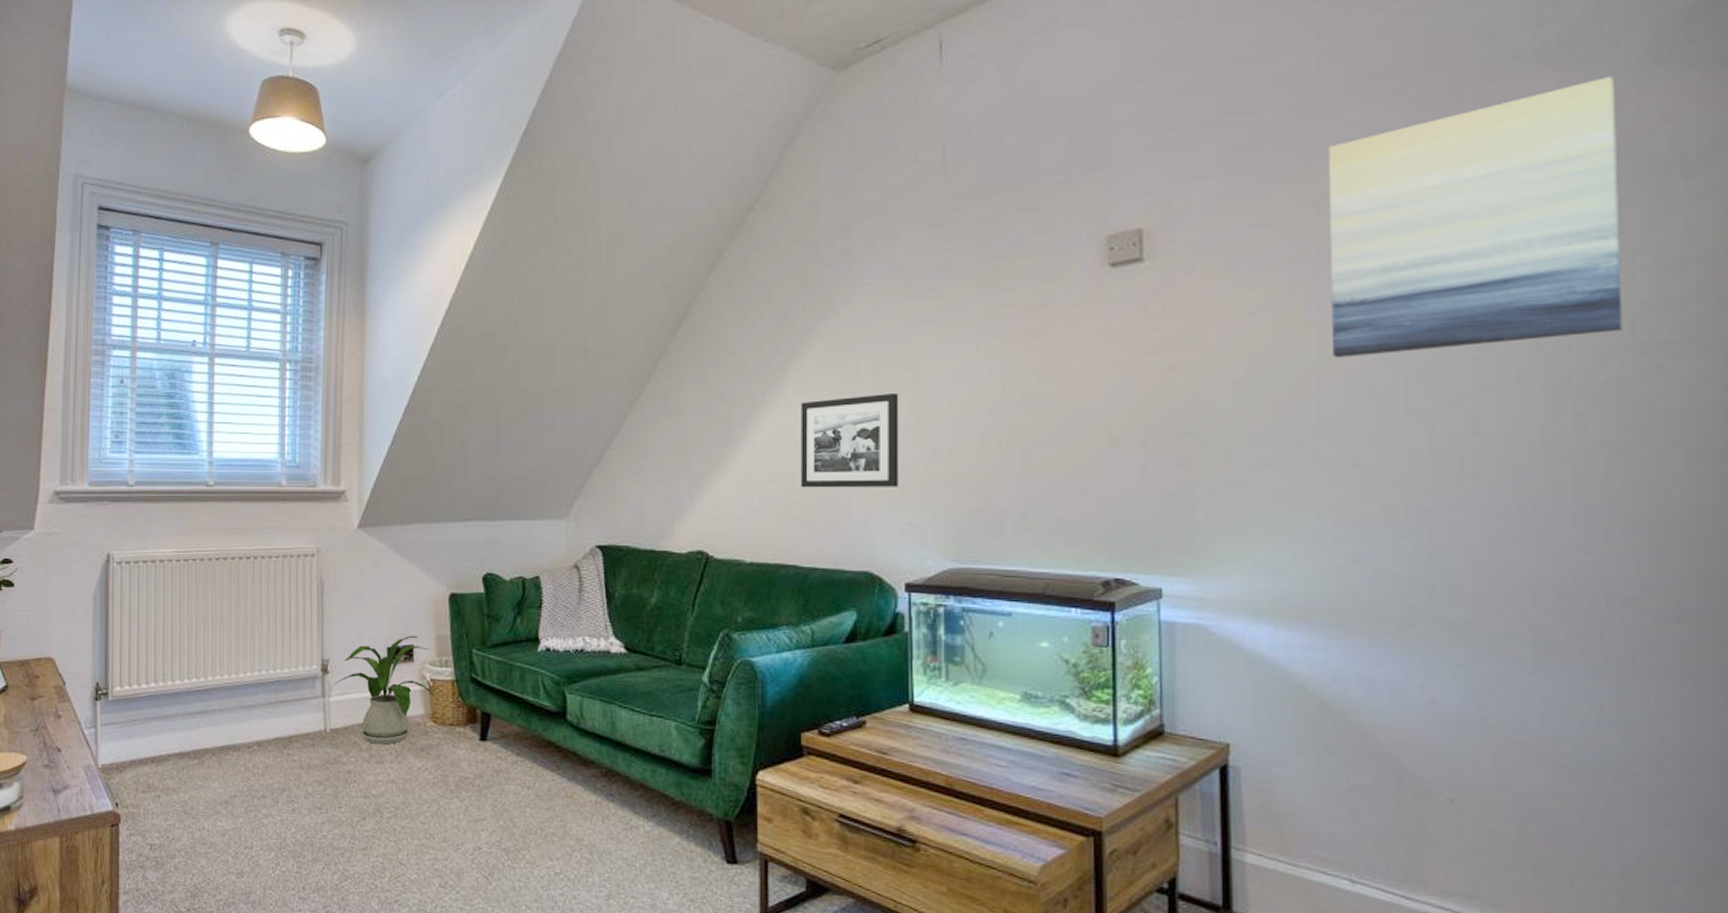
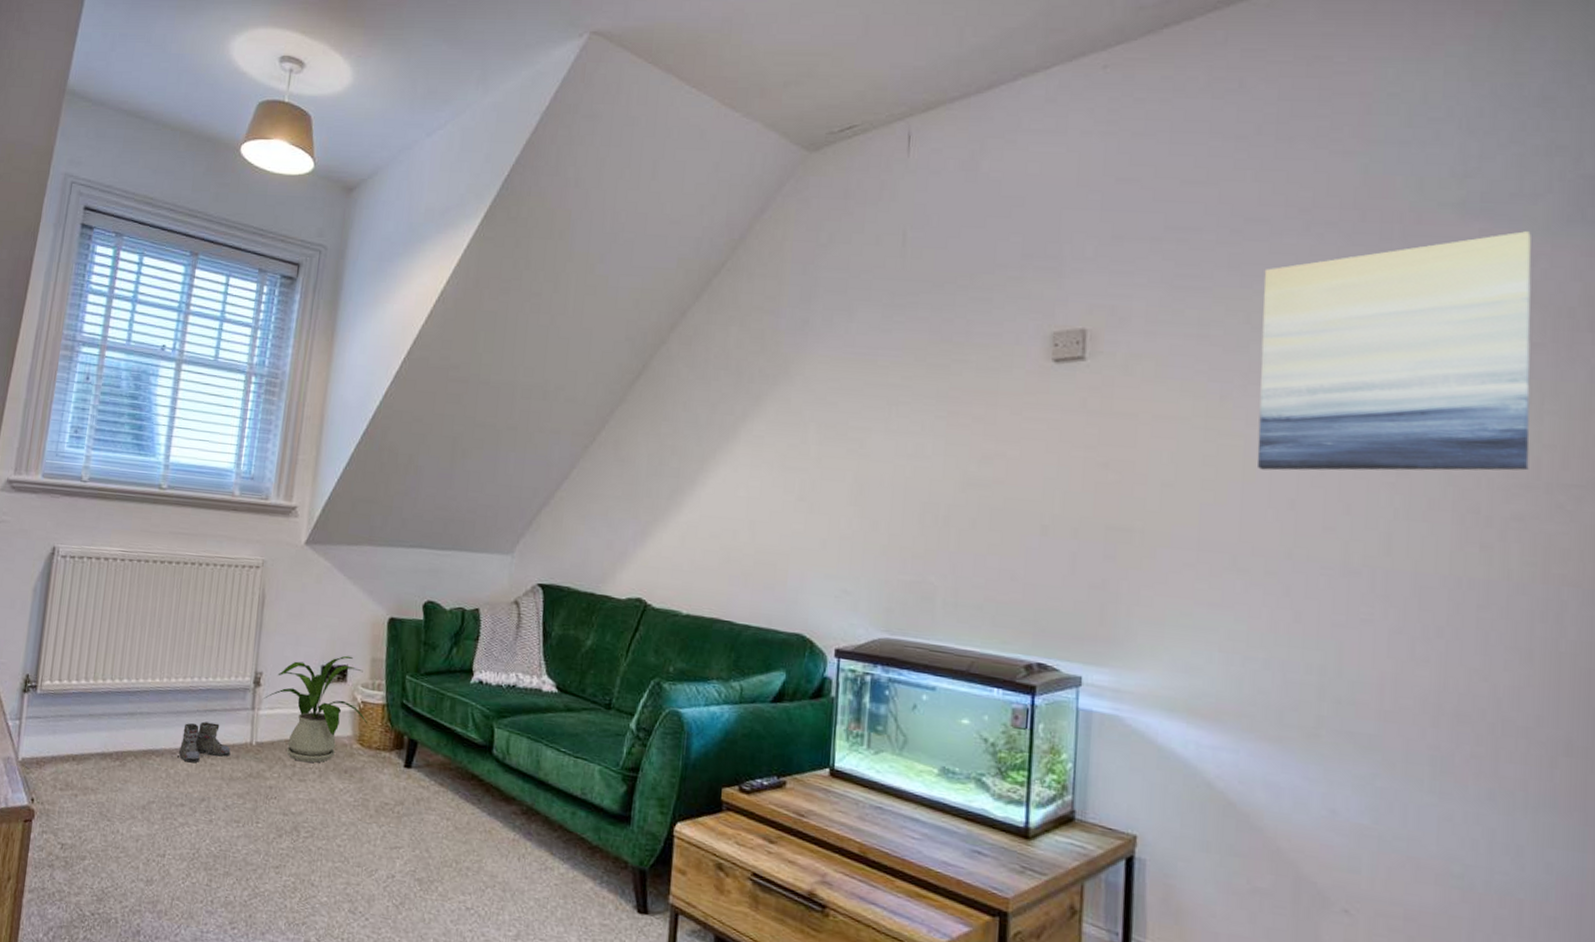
boots: none [247,713,306,755] -> present [170,721,231,763]
picture frame: present [800,392,899,488] -> none [742,462,844,554]

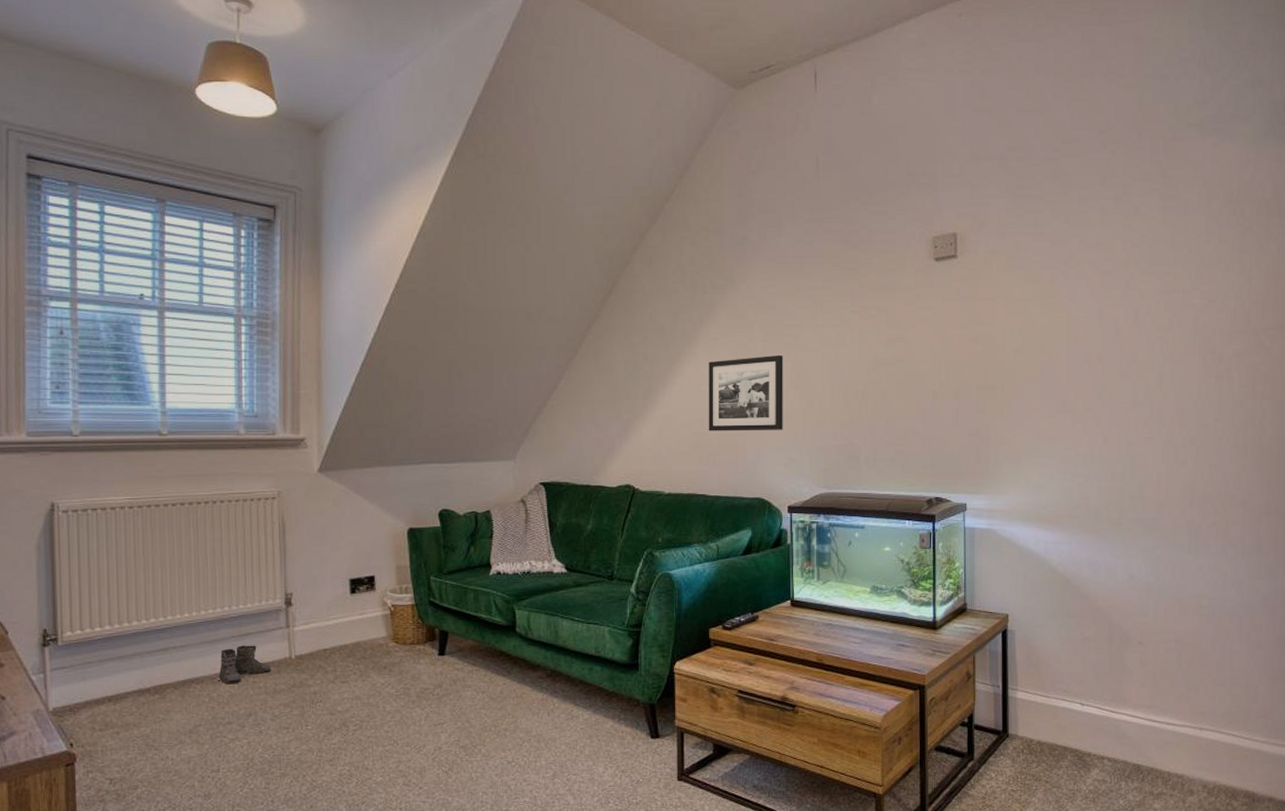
house plant: present [263,655,368,763] -> none [297,567,400,666]
picture frame: none [742,462,844,554] -> present [708,354,783,431]
wall art: present [1257,231,1532,471] -> none [1076,144,1244,334]

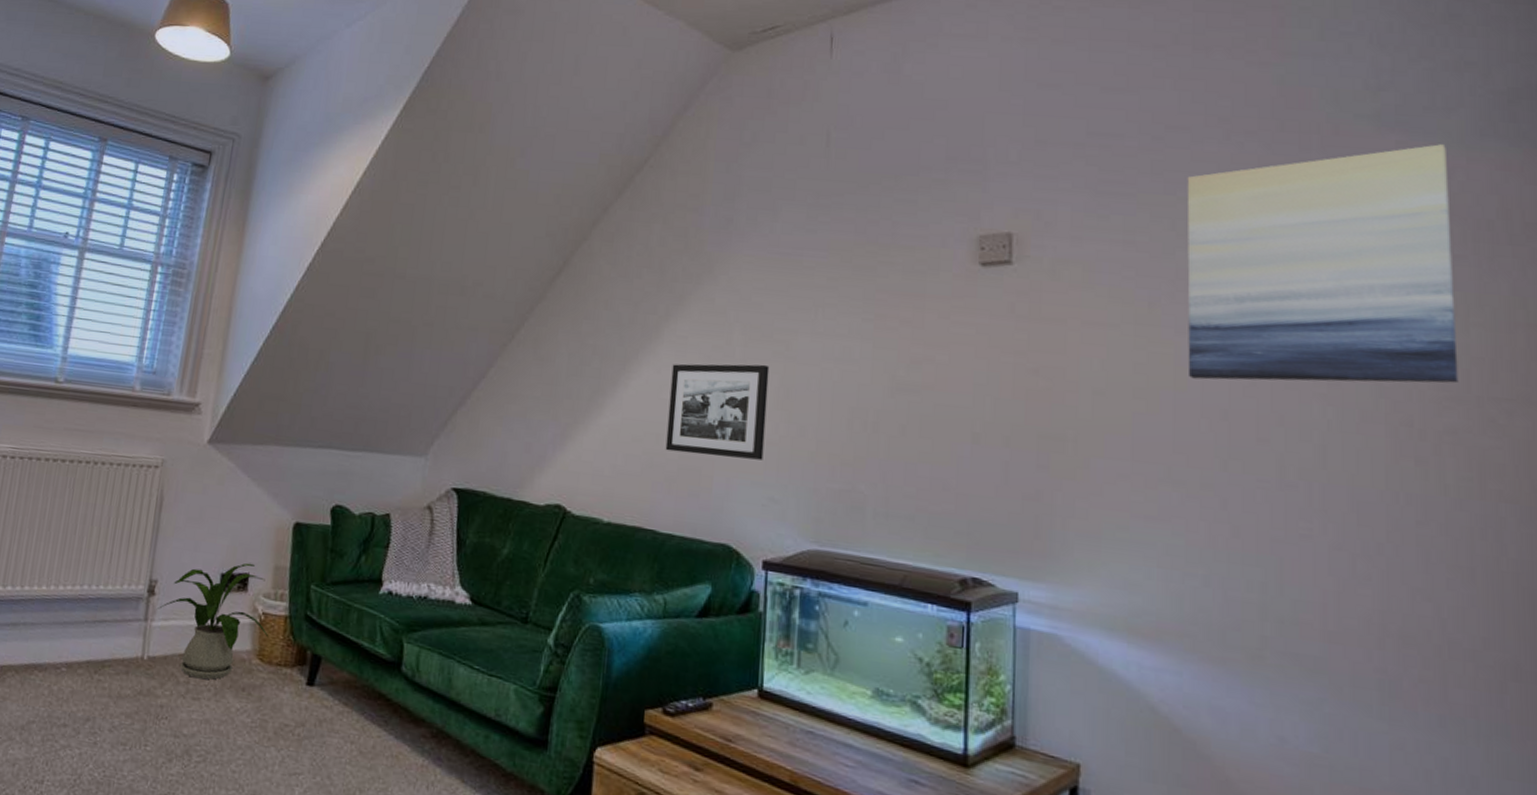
boots: present [211,645,271,684] -> none [54,633,120,679]
house plant: none [297,567,400,666] -> present [157,562,269,680]
wall art: none [1076,144,1244,334] -> present [1187,144,1459,384]

